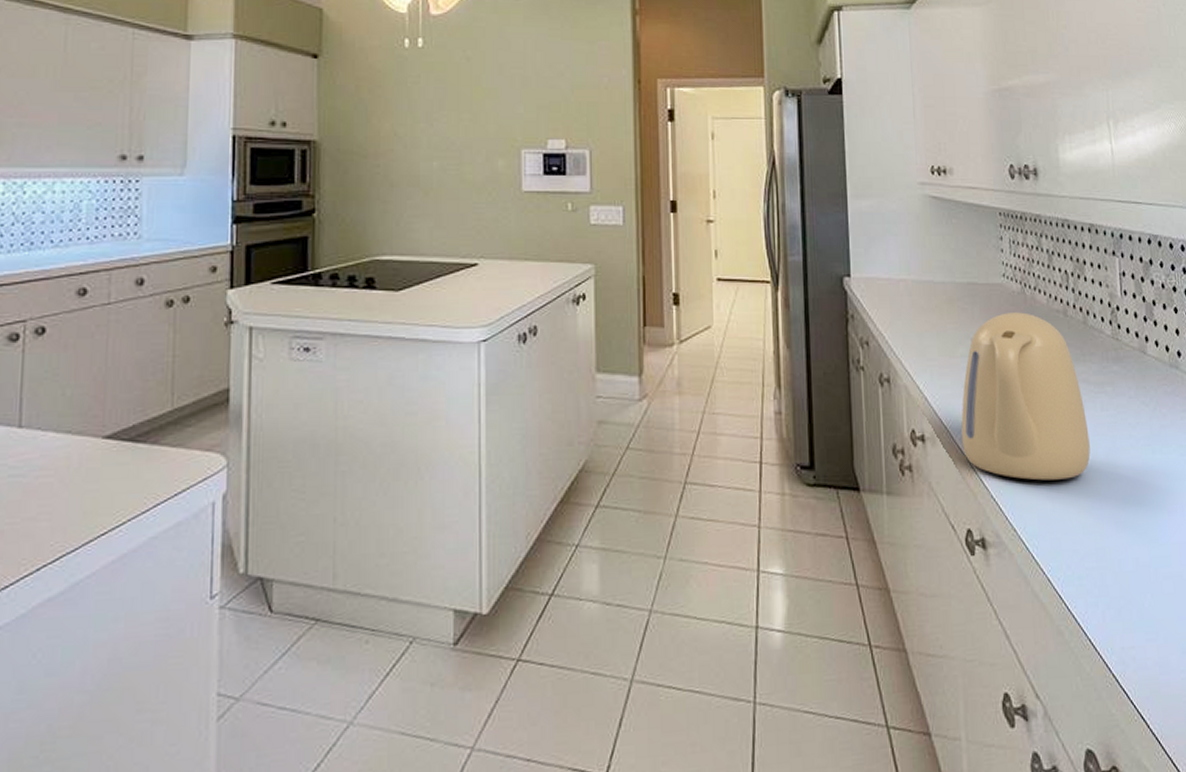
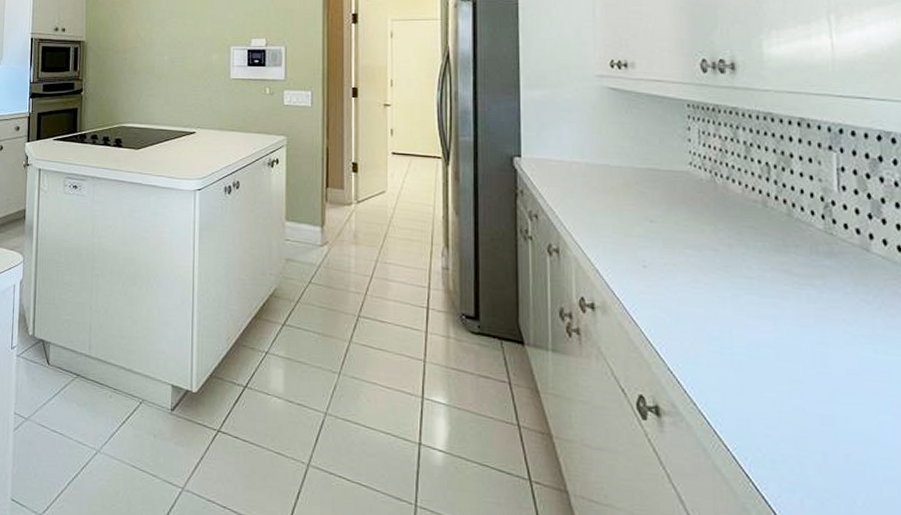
kettle: present [960,312,1091,481] -> none [635,199,791,365]

